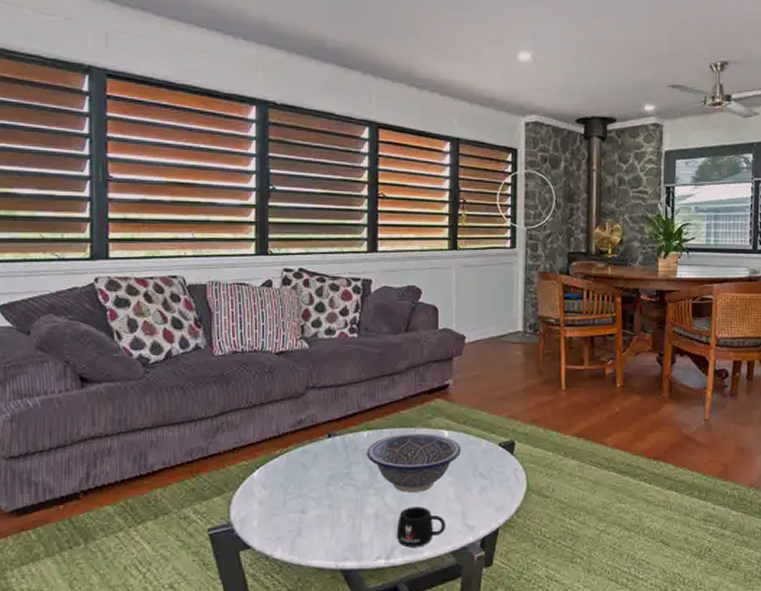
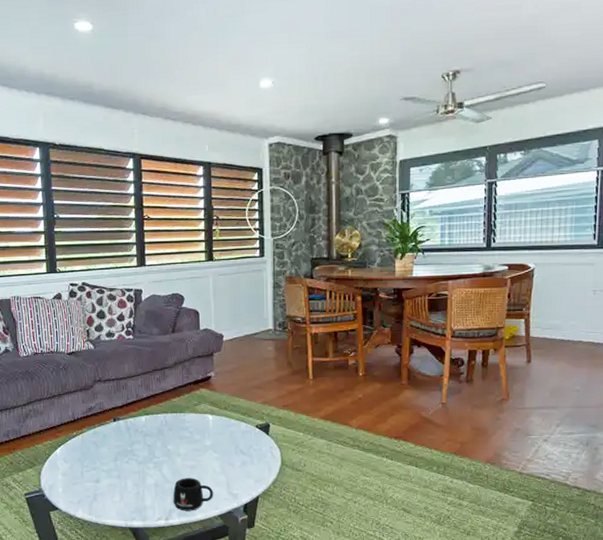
decorative bowl: present [366,433,461,492] -> none [145,417,224,466]

